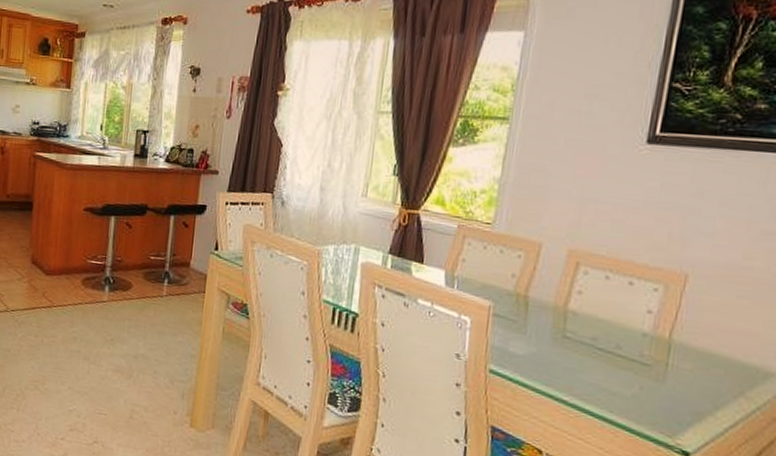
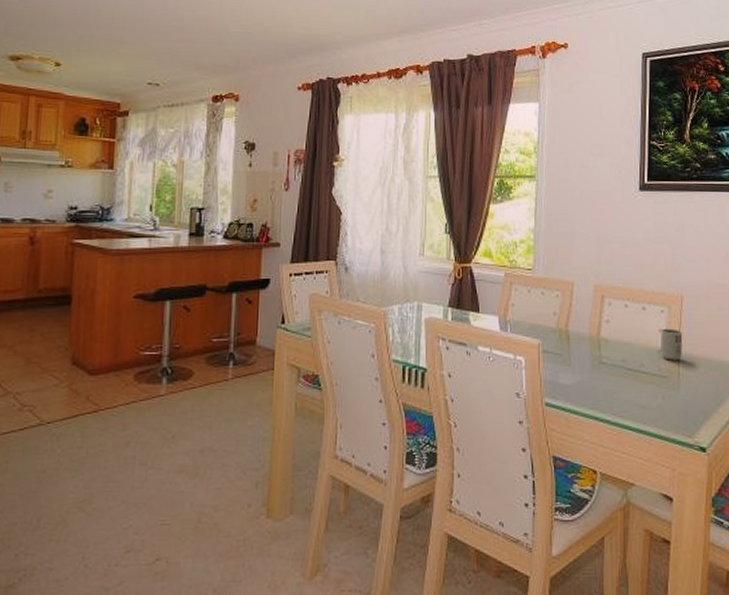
cup: none [646,309,681,349] -> present [661,328,683,361]

